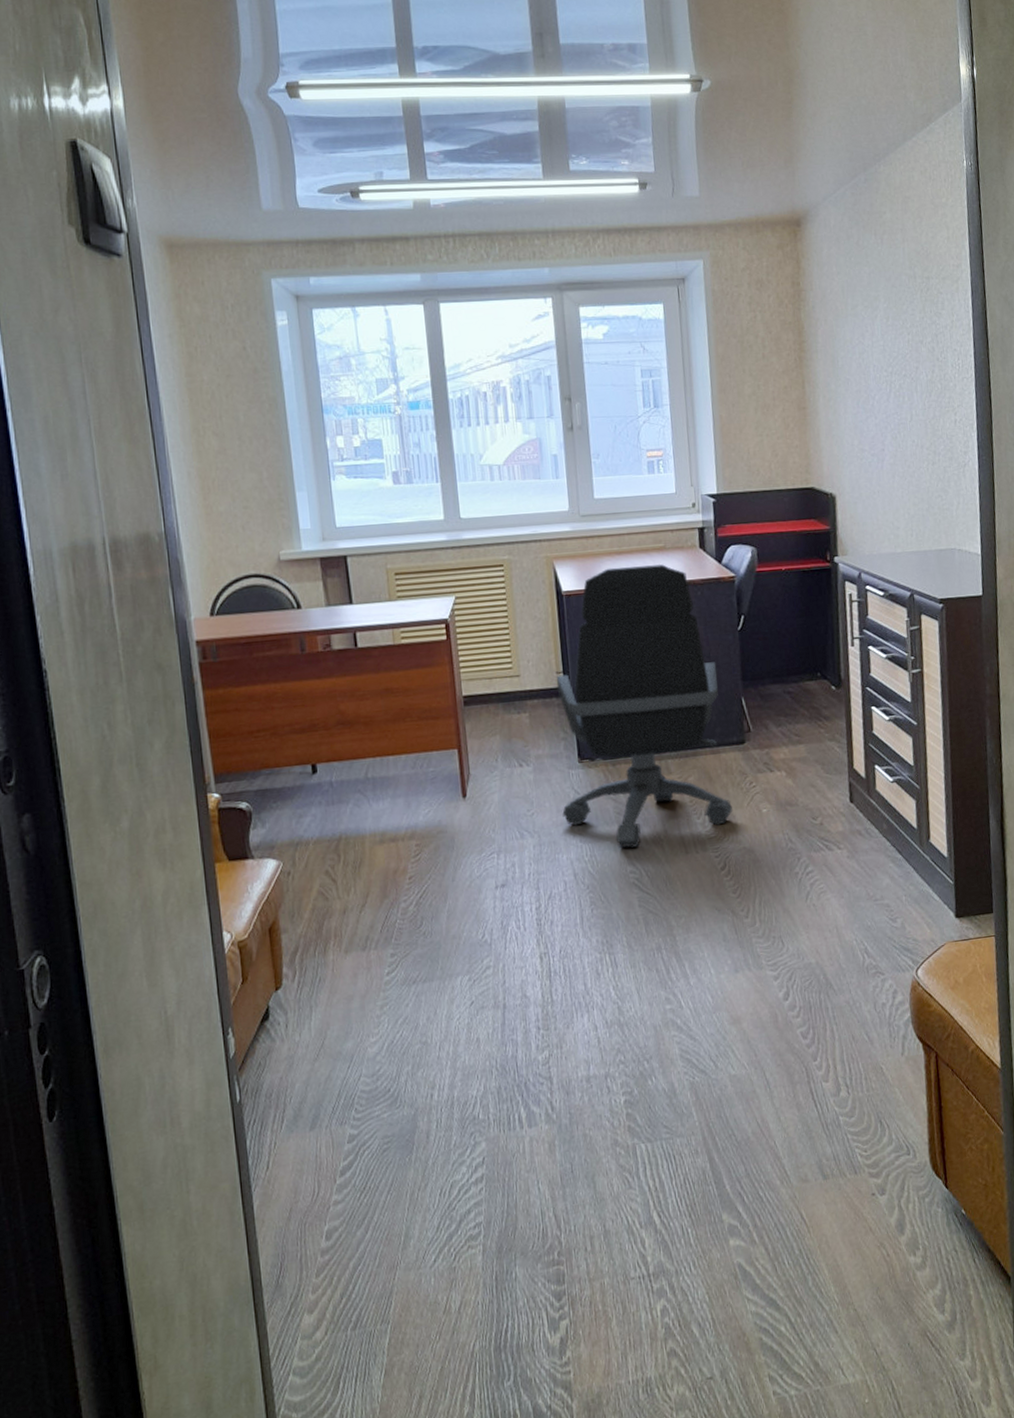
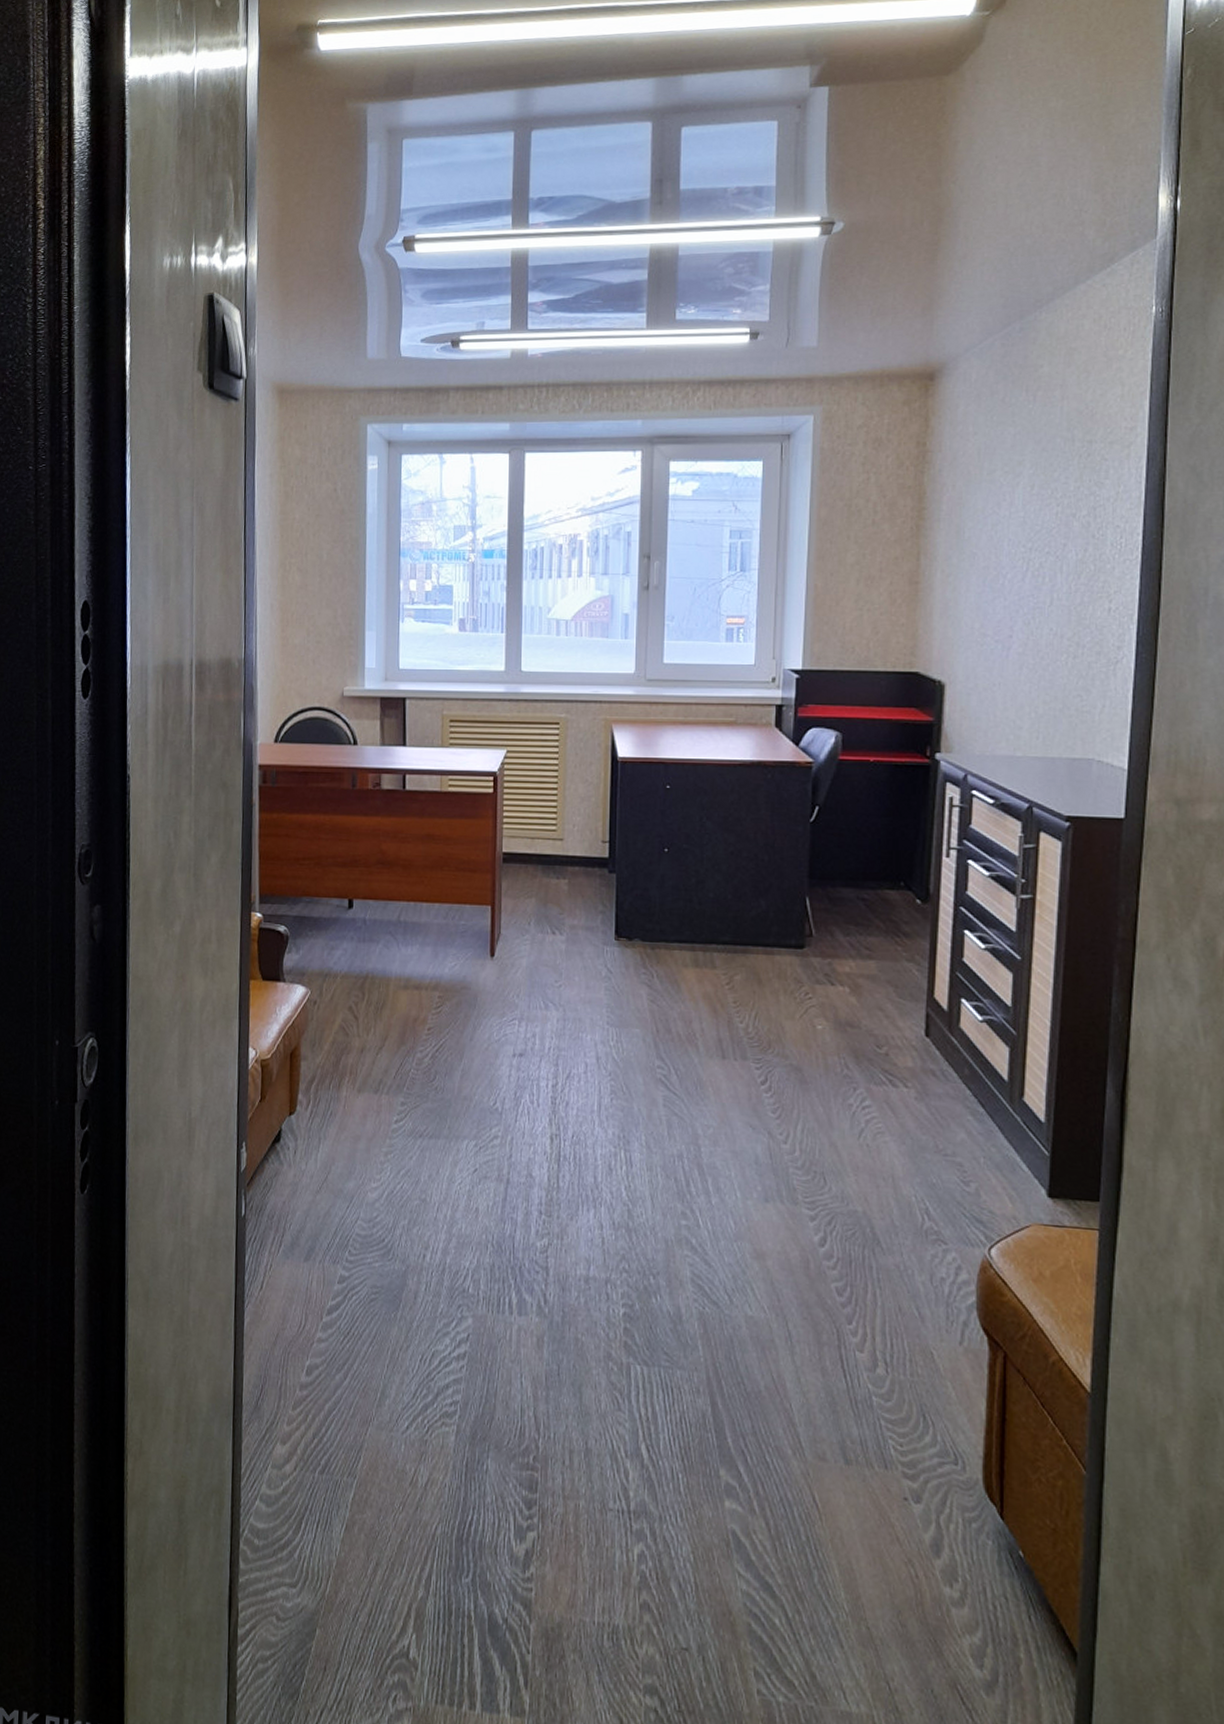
office chair: present [556,563,734,848] -> none [591,738,783,1041]

